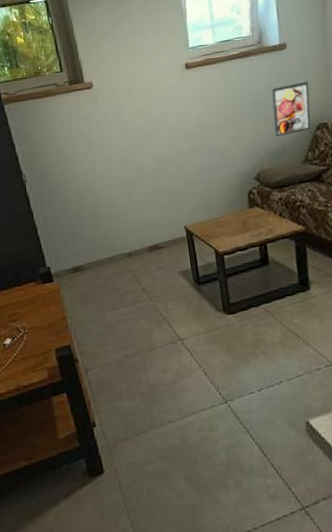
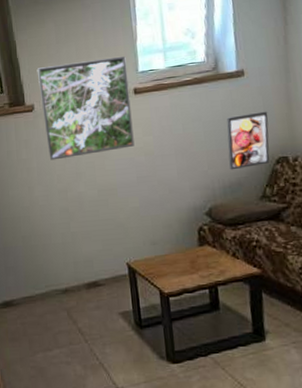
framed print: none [93,33,188,134] -> present [37,56,135,161]

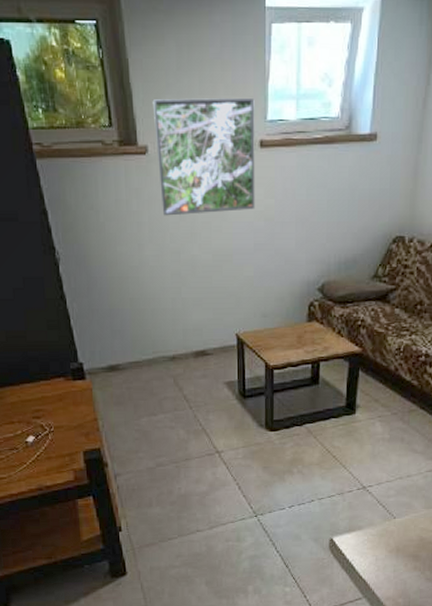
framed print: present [226,111,270,170] -> none [348,184,393,246]

